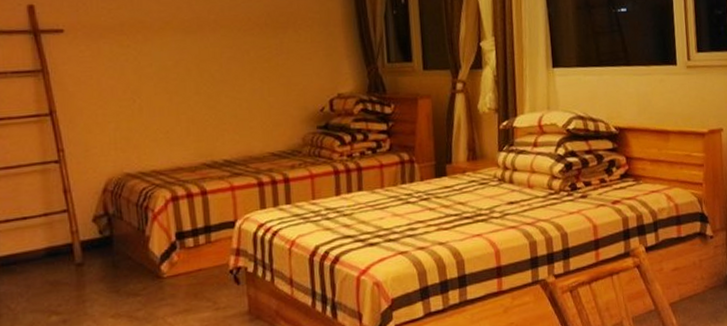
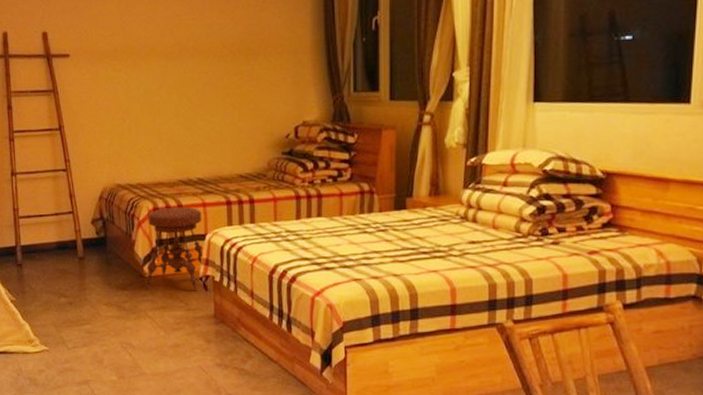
stool: none [163,192,233,293] -> present [145,207,203,293]

